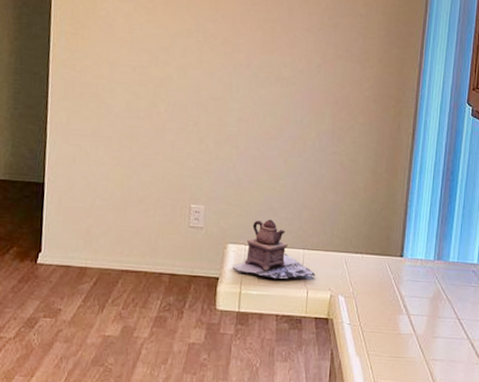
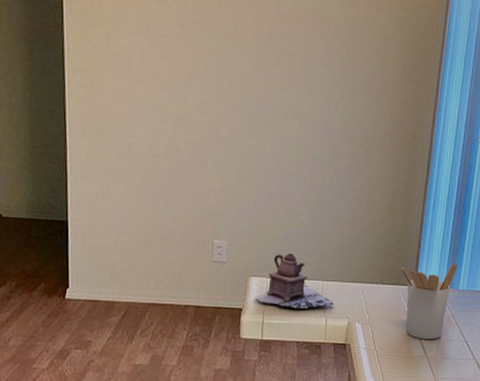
utensil holder: none [387,233,447,316] -> present [401,264,457,340]

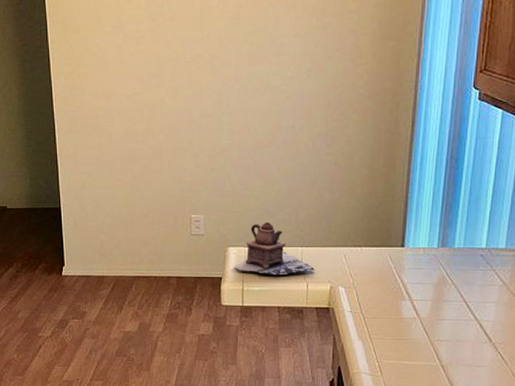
utensil holder: present [401,264,457,340] -> none [386,221,451,301]

